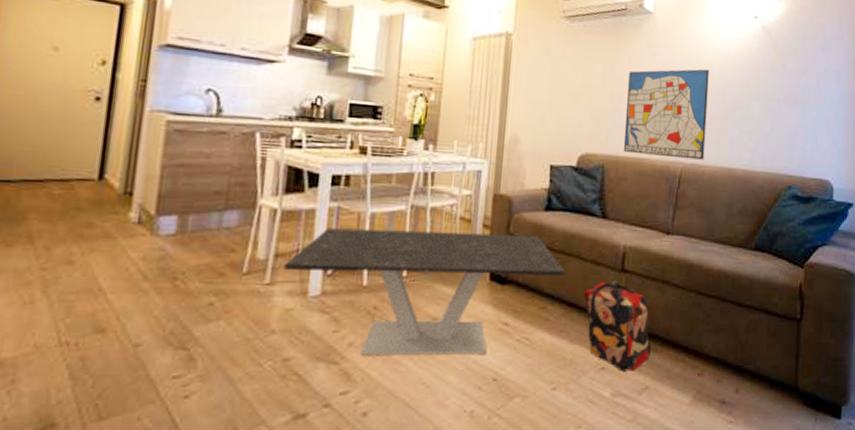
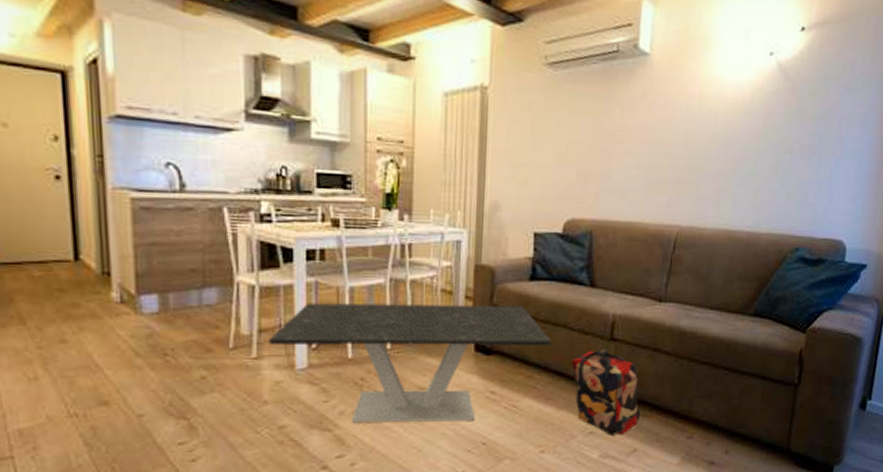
wall art: present [623,69,709,160] -> none [613,119,713,222]

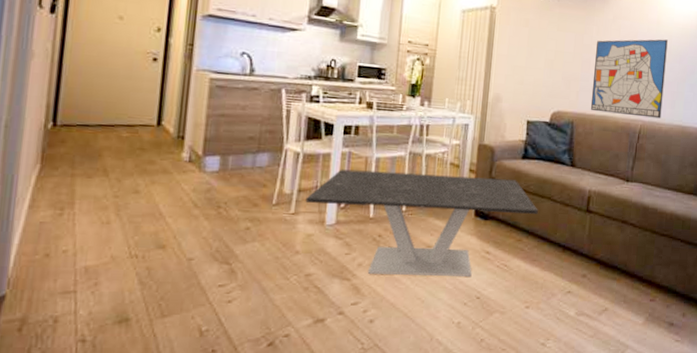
backpack: present [571,348,641,436] -> none [553,219,611,295]
wall art: none [613,119,713,222] -> present [590,39,668,119]

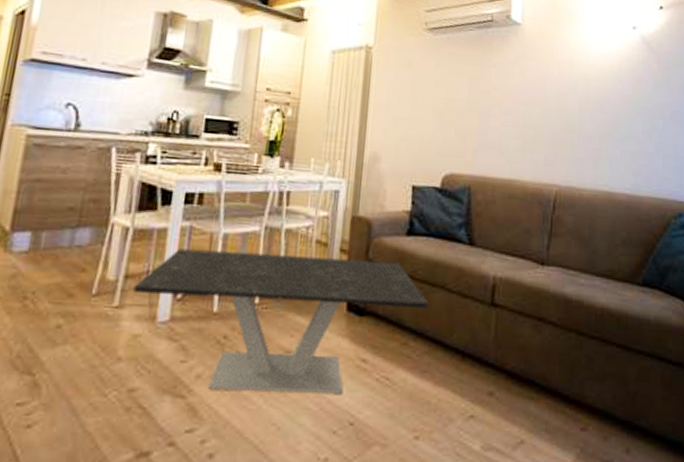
wall art: present [590,39,668,119] -> none [491,83,584,183]

